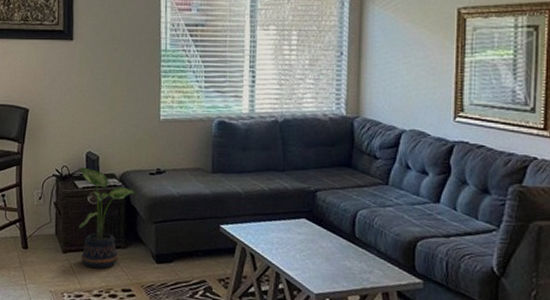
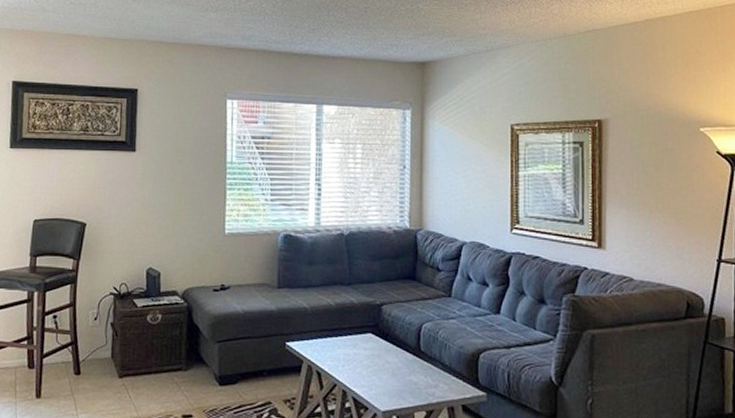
potted plant: present [78,167,137,269] -> none [137,284,200,394]

